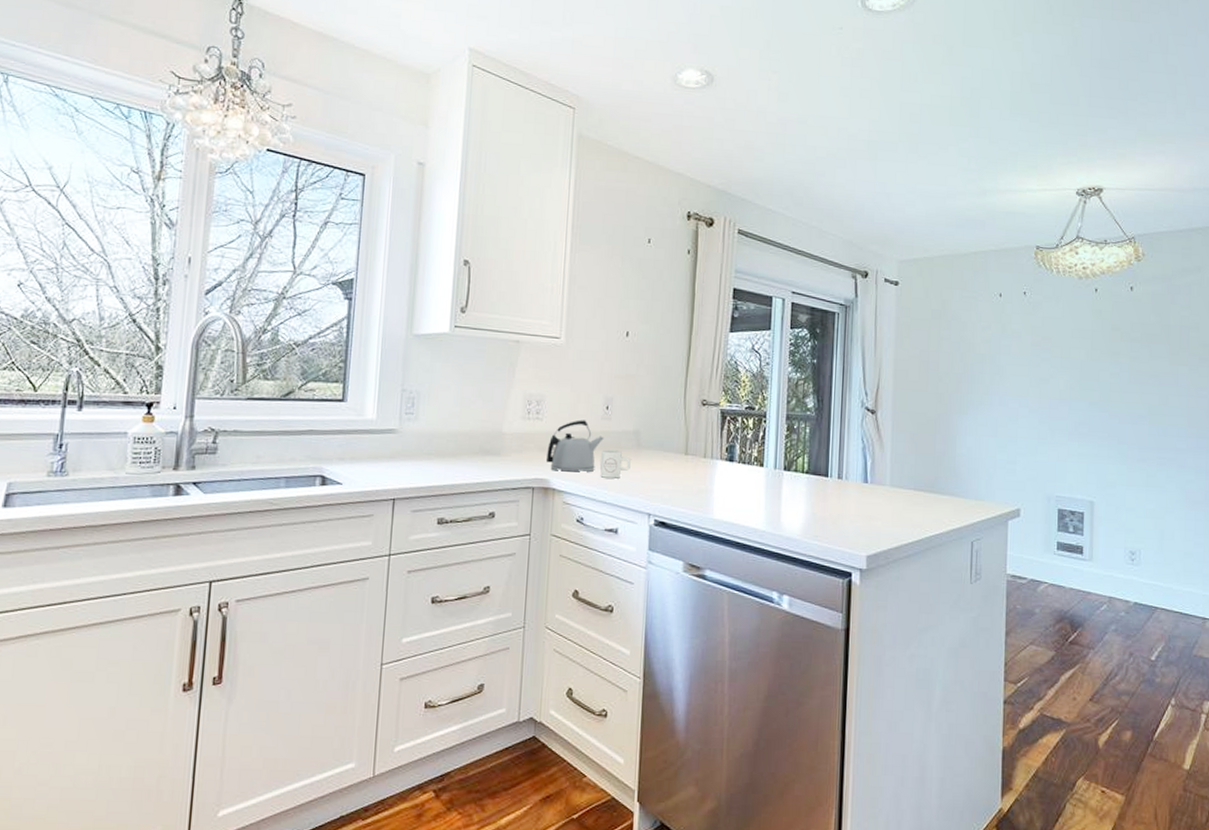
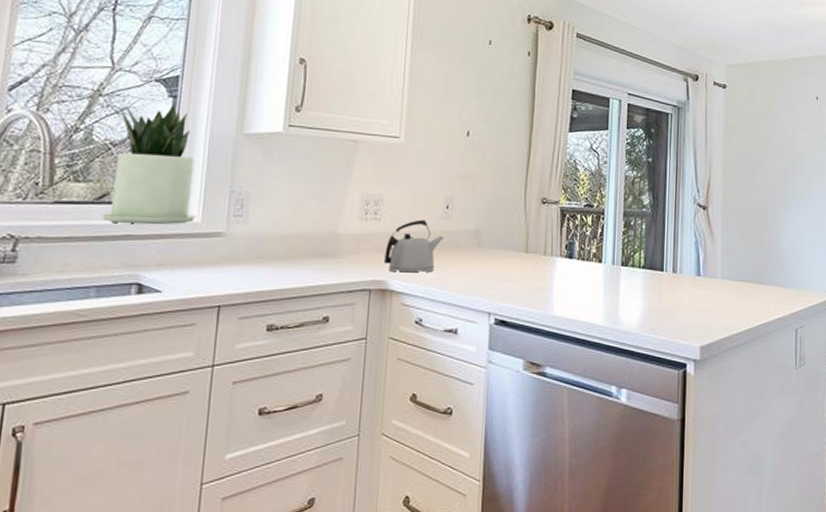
planter: none [287,307,372,421] -> present [101,105,197,225]
mug: present [599,449,631,479] -> none [439,249,471,278]

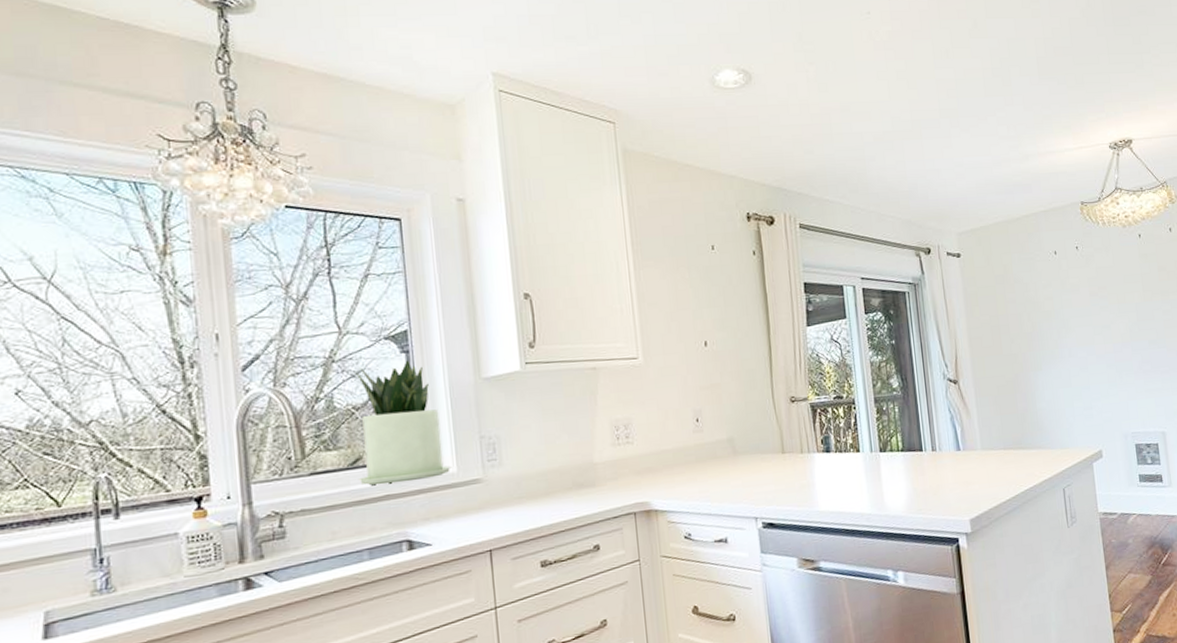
kettle: present [383,219,444,273] -> none [643,436,699,493]

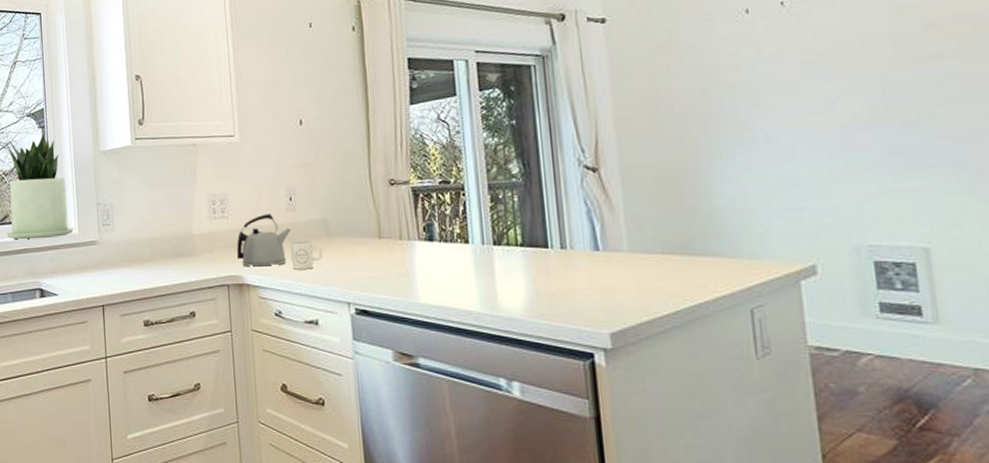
kettle: none [643,436,699,493] -> present [236,213,291,267]
mug: none [698,460,730,491] -> present [290,240,323,270]

